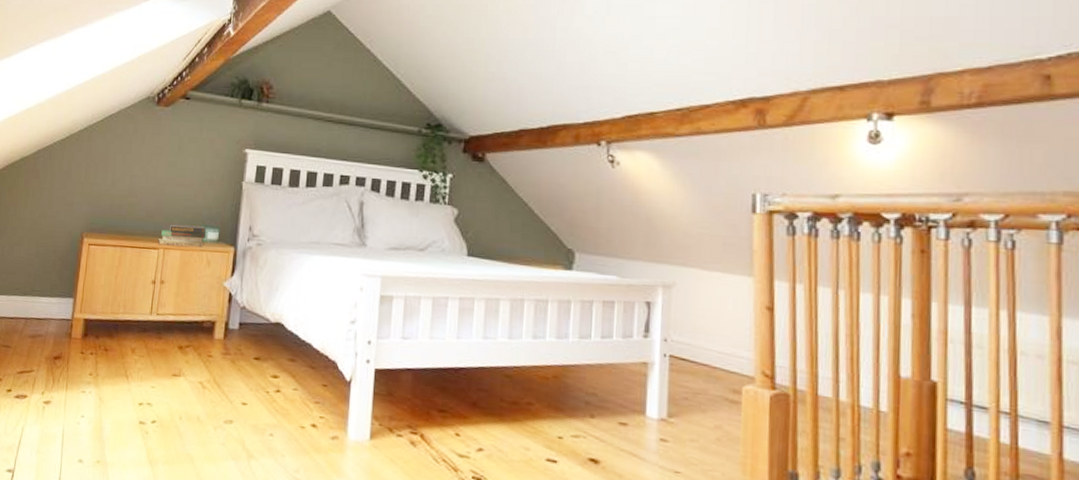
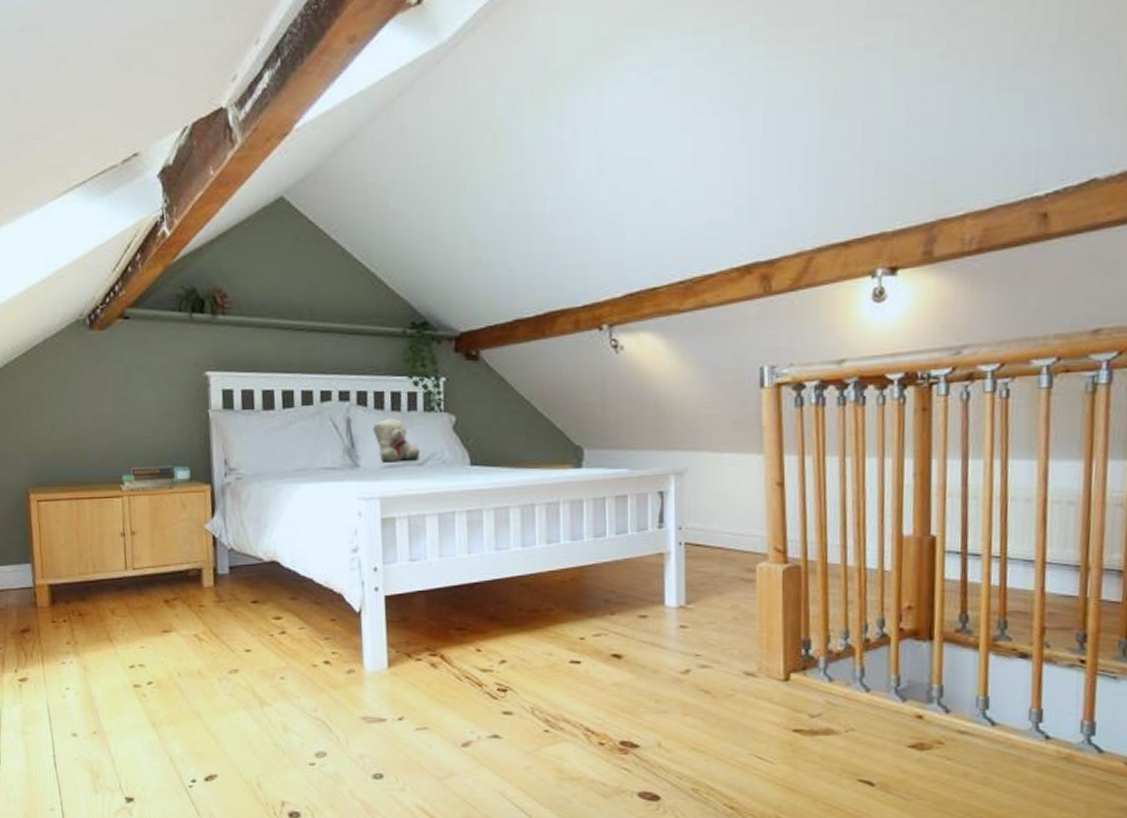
teddy bear: none [382,205,422,247] -> present [372,418,420,463]

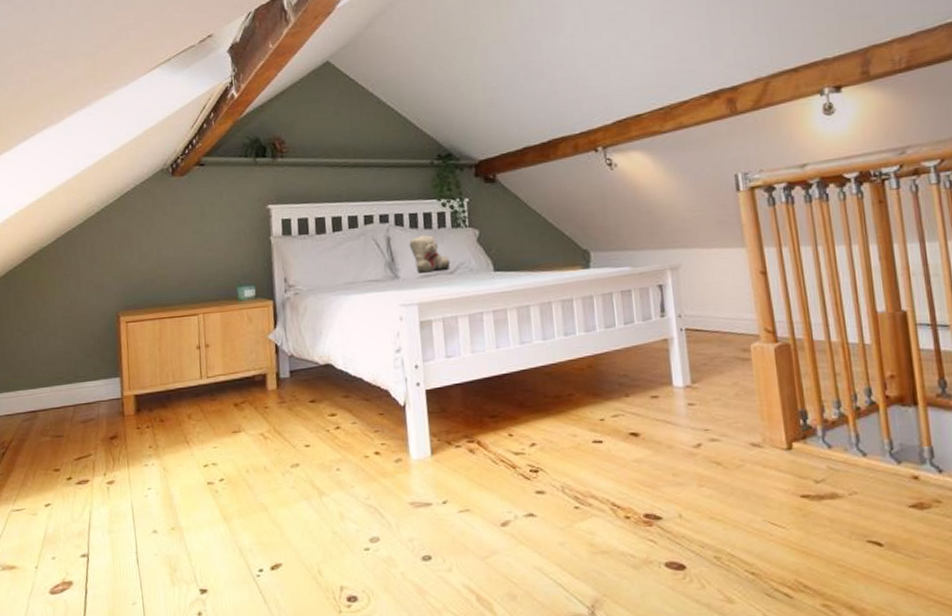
books: present [119,465,175,493] -> none [195,285,242,312]

